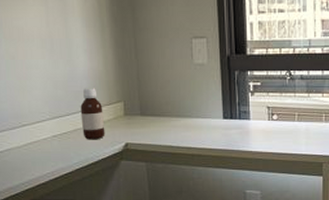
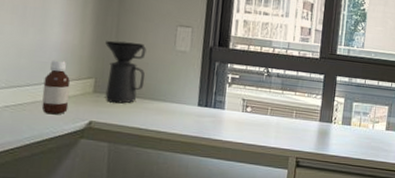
coffee maker: none [127,62,169,124] -> present [104,40,147,104]

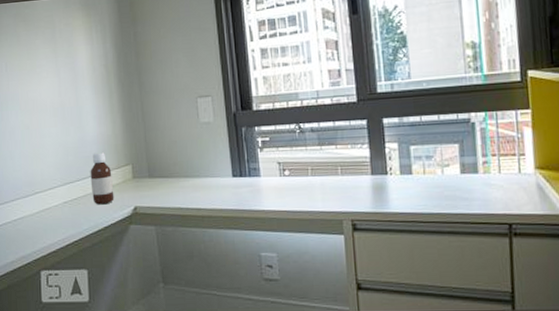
coffee maker: present [104,40,147,104] -> none [134,123,177,186]

